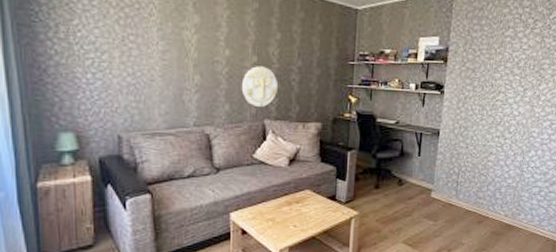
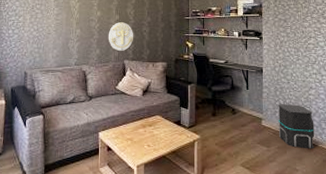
speaker: none [448,173,489,222] -> present [278,104,315,149]

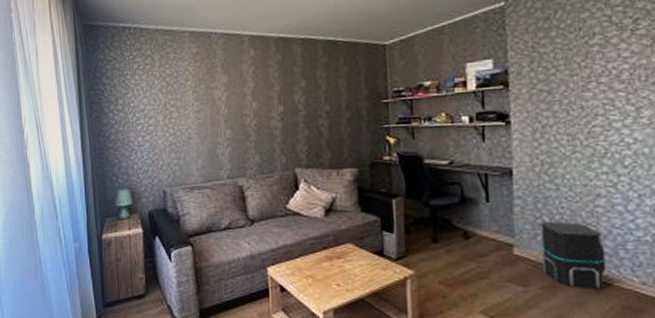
wall decoration: present [108,22,133,51] -> none [269,115,306,156]

